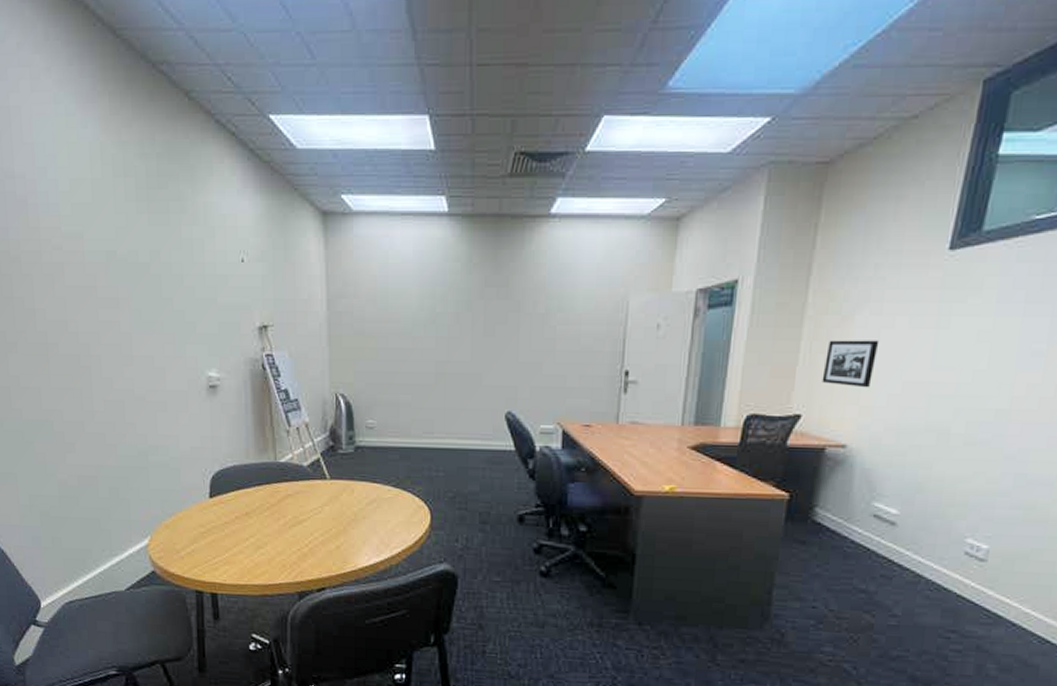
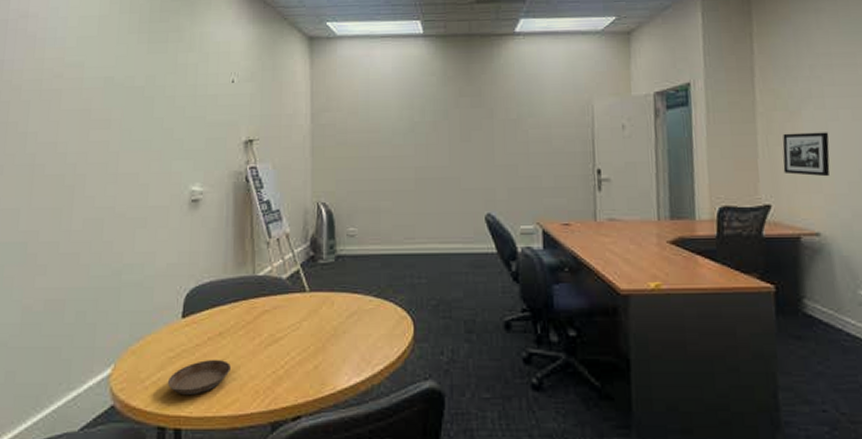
saucer: none [201,535,260,565] -> present [167,359,232,394]

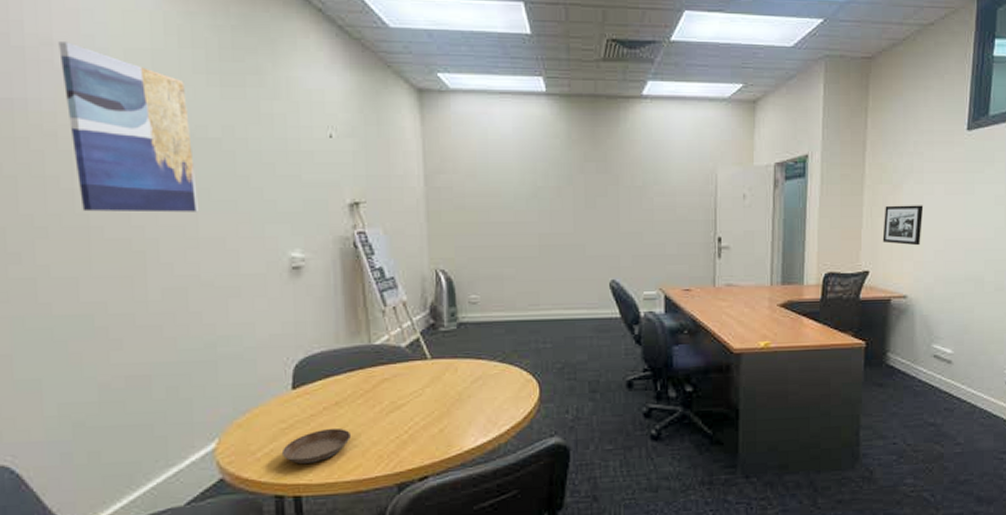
wall art: none [31,14,121,152] -> present [58,42,198,213]

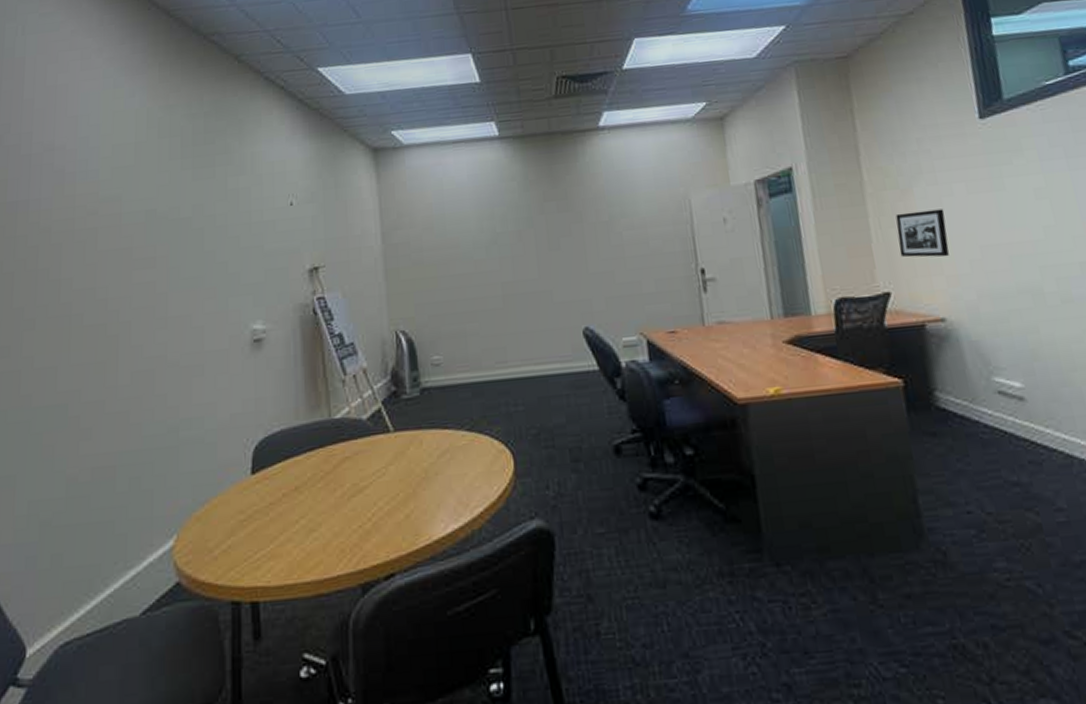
wall art: present [58,42,198,213] -> none [59,145,168,301]
saucer: present [281,427,352,464] -> none [239,517,312,562]

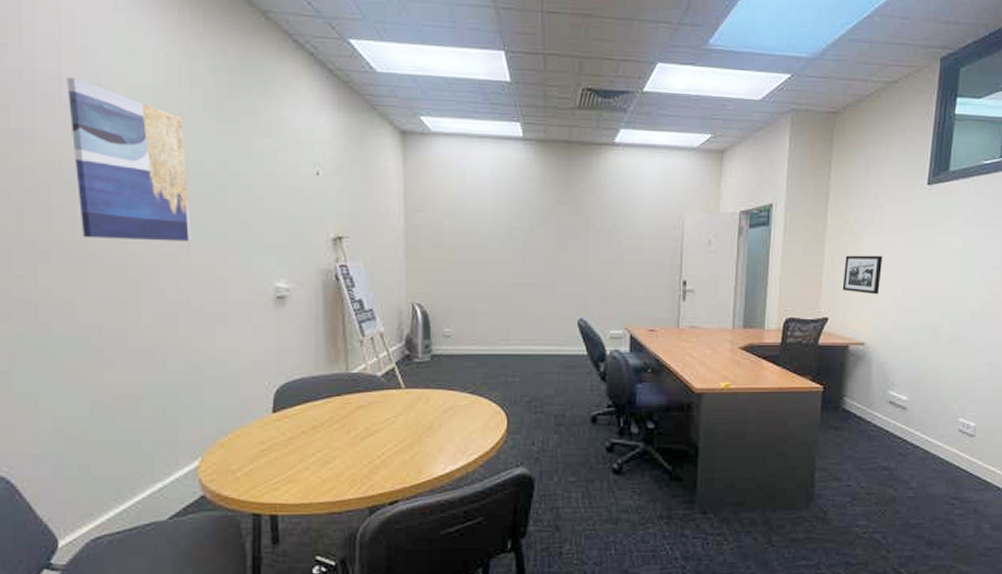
wall art: none [59,145,168,301] -> present [67,78,191,242]

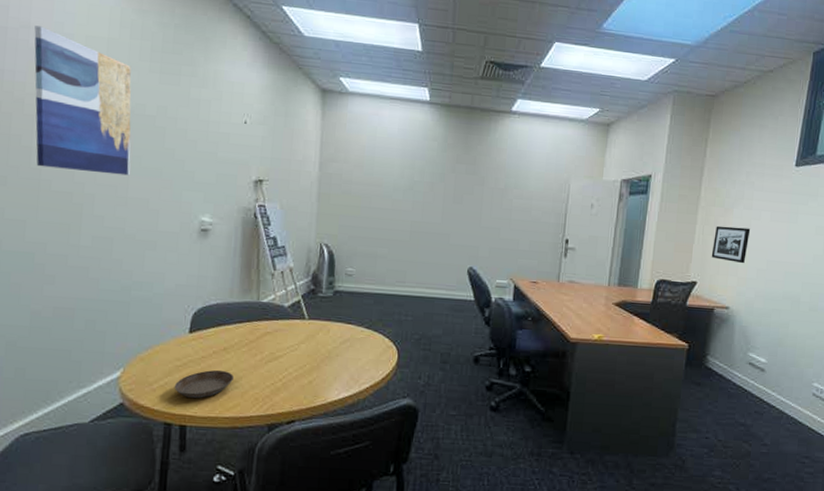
saucer: none [260,451,327,484] -> present [174,369,235,398]

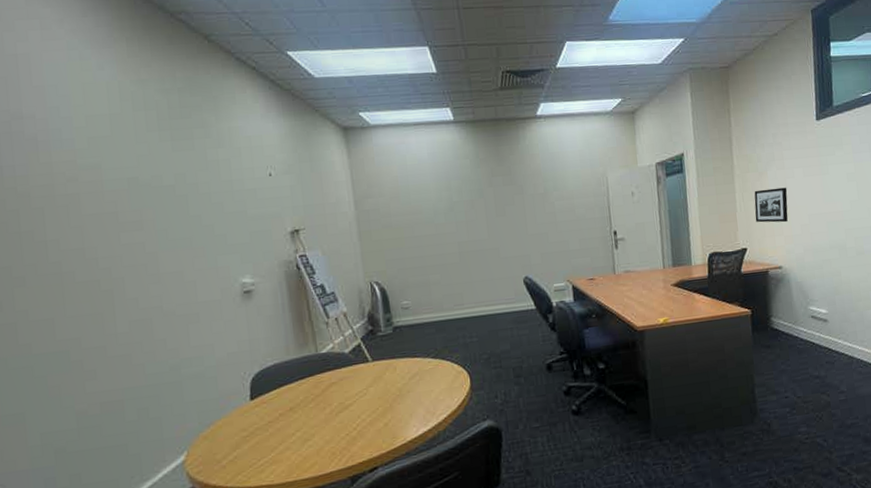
wall art: present [34,26,132,176] -> none [28,114,158,260]
saucer: present [174,369,235,398] -> none [244,431,307,467]

